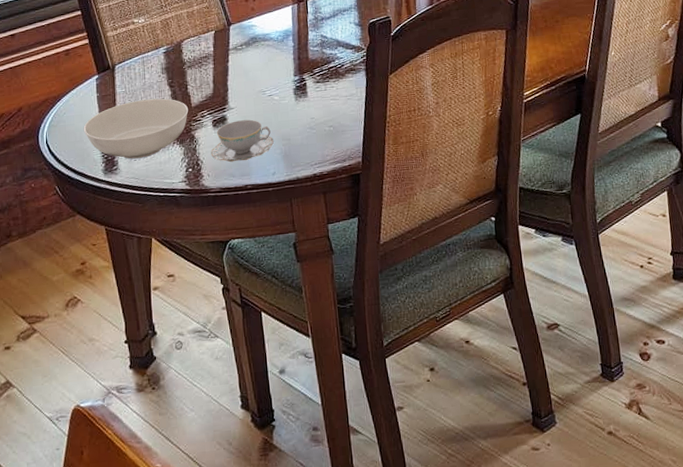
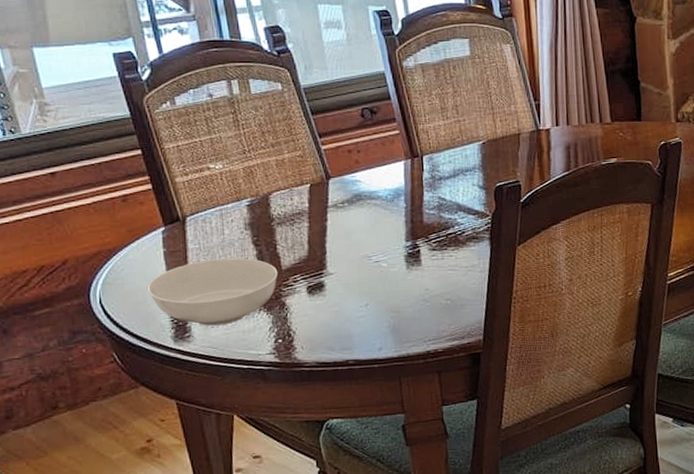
teacup: present [211,119,274,162] -> none [305,287,381,334]

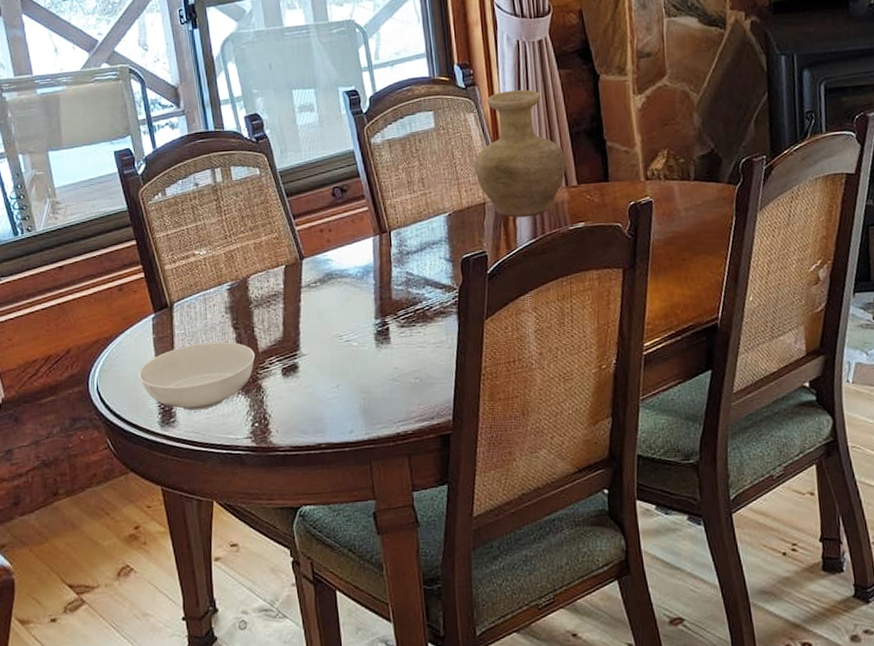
vase: none [510,25,601,150] -> present [474,89,566,218]

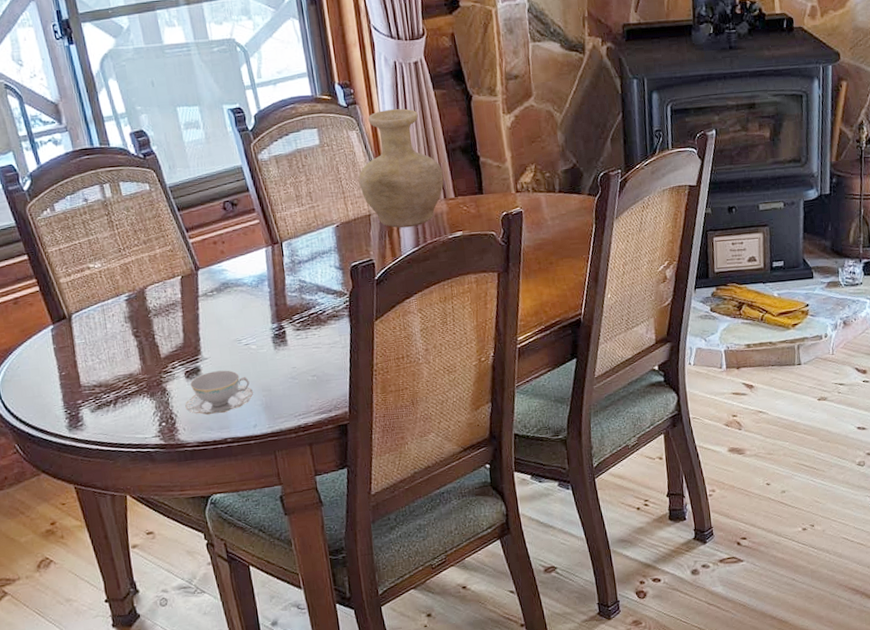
bowl: present [138,341,256,411] -> none [41,349,158,414]
teacup: none [280,368,351,417] -> present [185,370,253,415]

